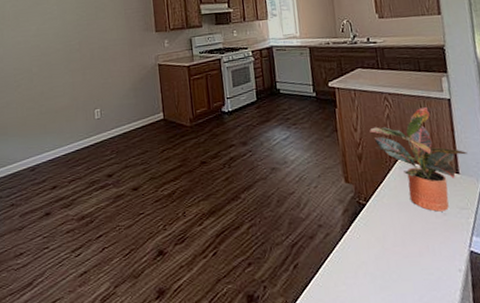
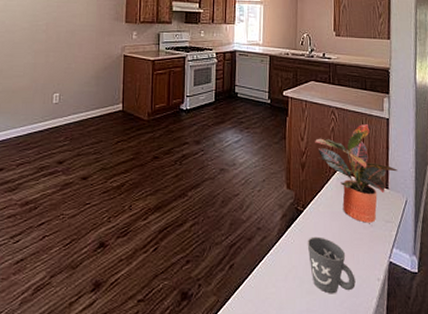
mug: none [374,229,435,289] -> present [307,237,356,294]

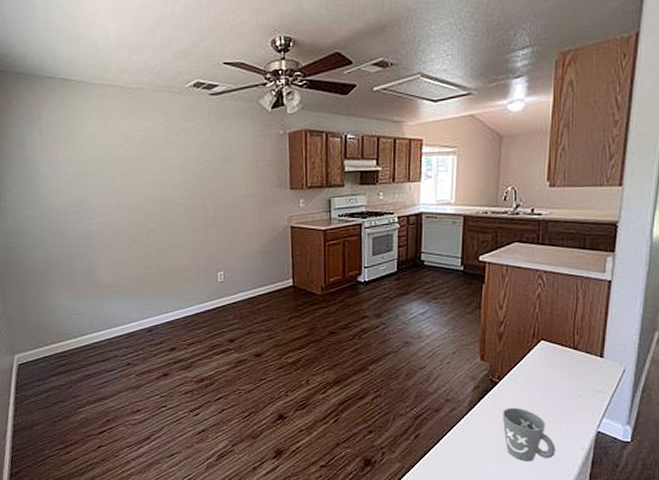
potted plant: present [315,124,398,223] -> none [516,288,617,393]

